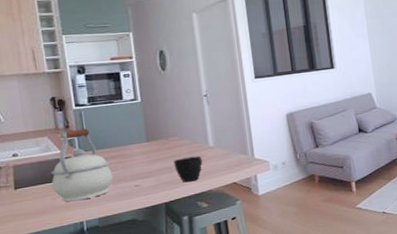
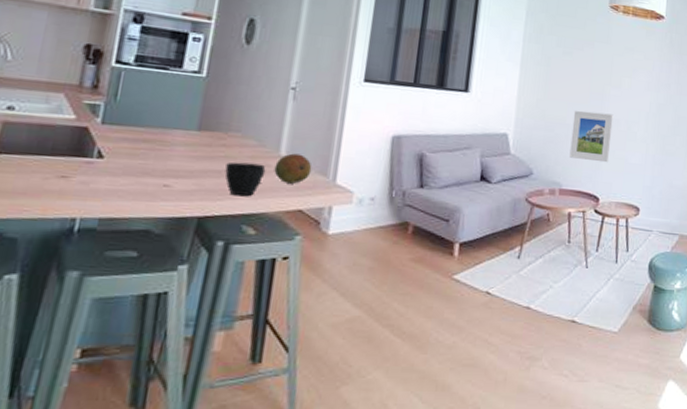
kettle: present [51,128,113,202] -> none [48,91,138,189]
fruit: none [208,142,235,166] -> present [274,153,312,184]

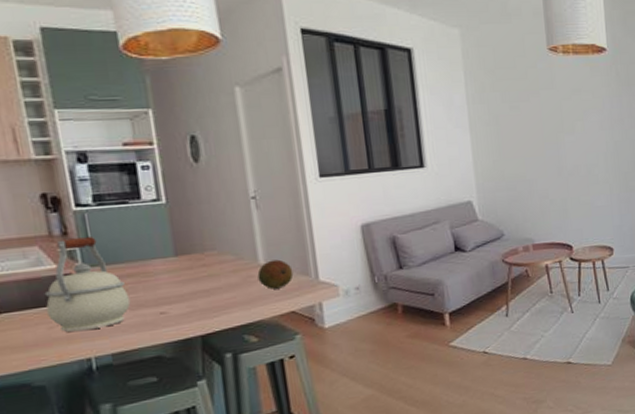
kettle: none [48,91,138,189] -> present [44,236,131,332]
cup: present [225,162,266,196] -> none [212,276,251,310]
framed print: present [569,110,614,163] -> none [532,161,575,213]

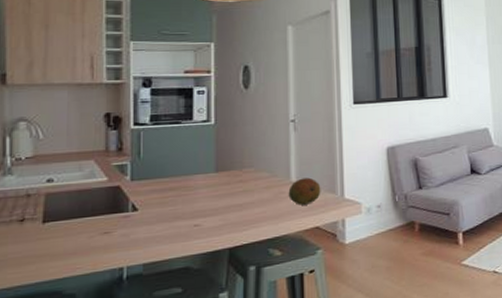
kettle: present [44,236,131,332] -> none [91,152,169,241]

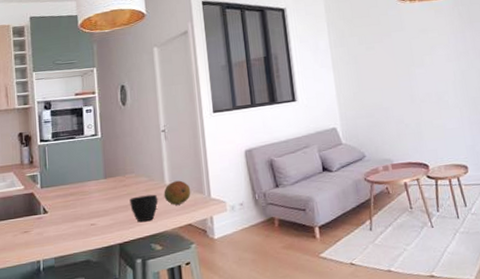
cup: none [246,192,281,224] -> present [129,194,158,222]

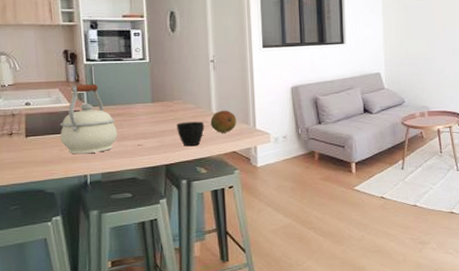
kettle: none [13,163,71,239] -> present [60,83,118,154]

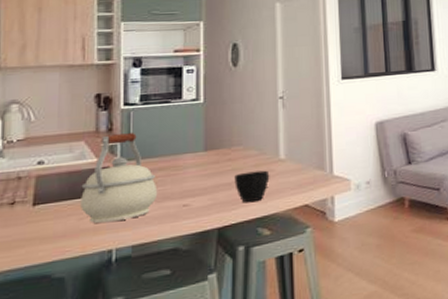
fruit: present [210,110,237,133] -> none [277,154,310,183]

